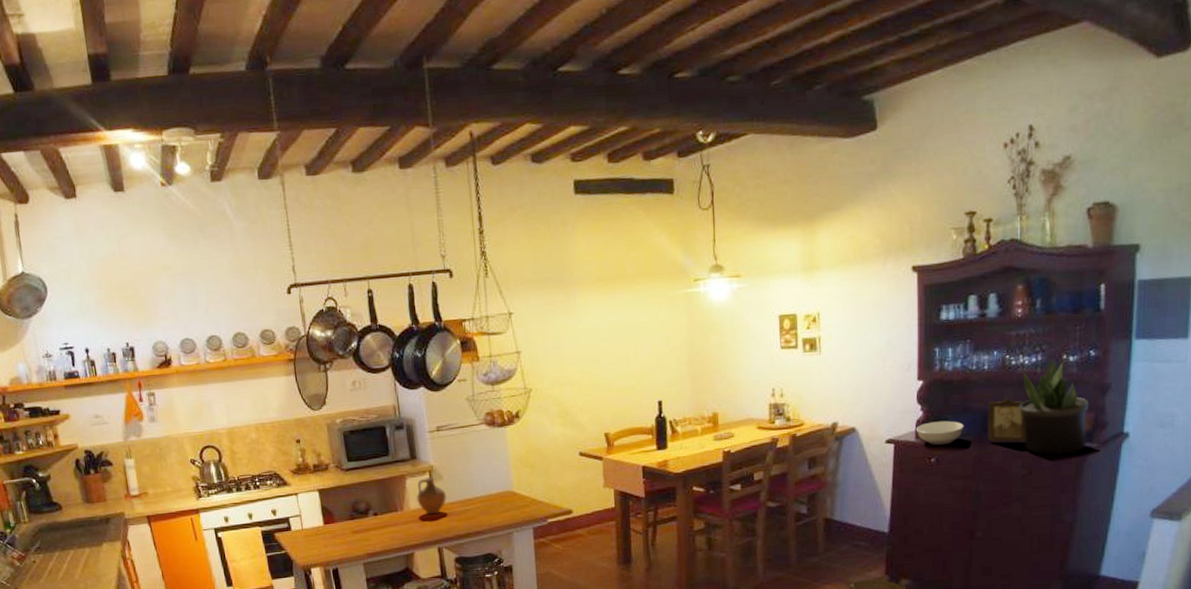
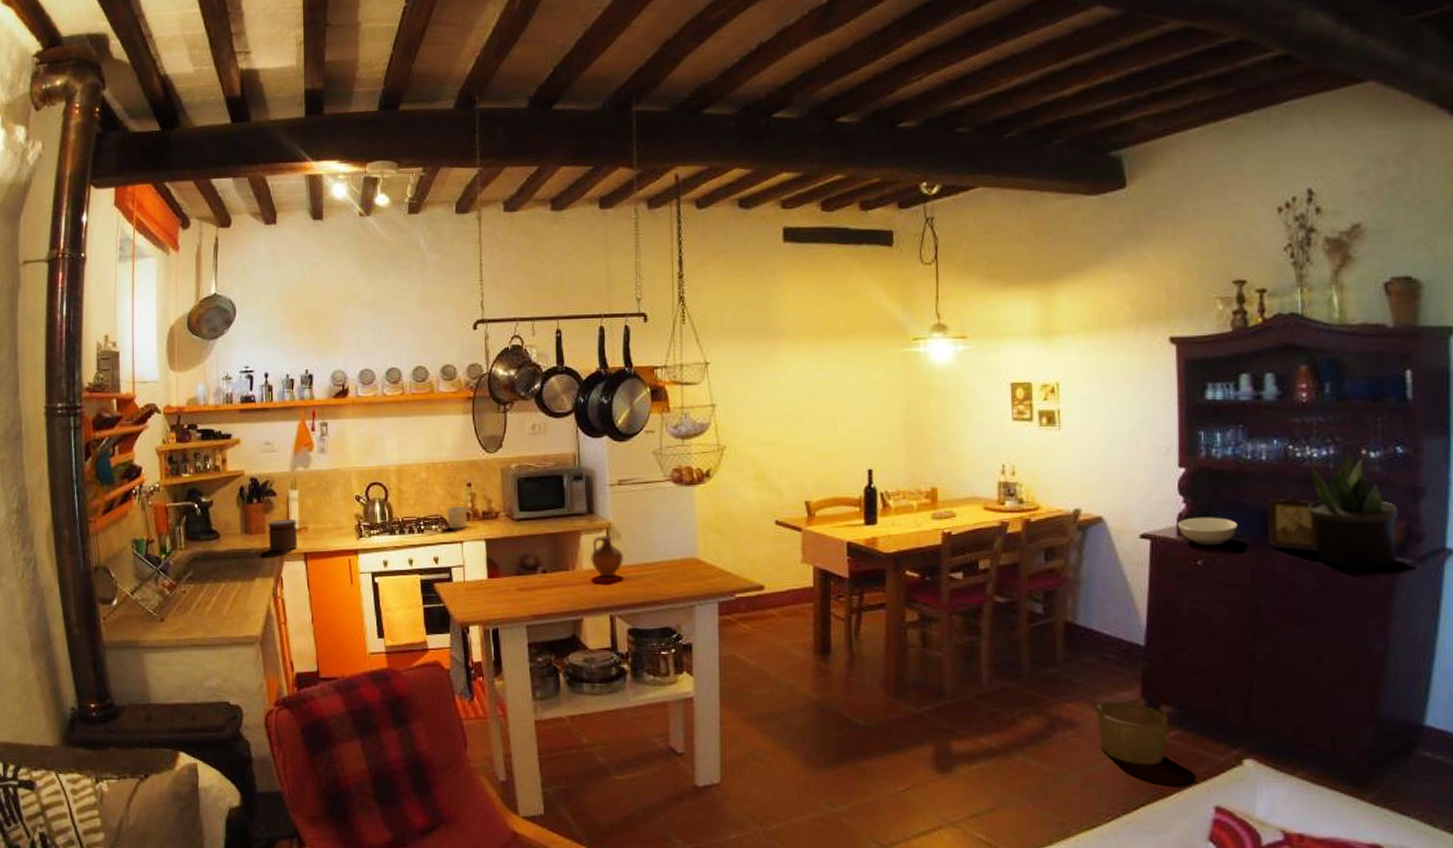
jar: none [108,485,140,517] -> present [268,518,298,551]
mug: none [279,461,305,483] -> present [447,506,473,529]

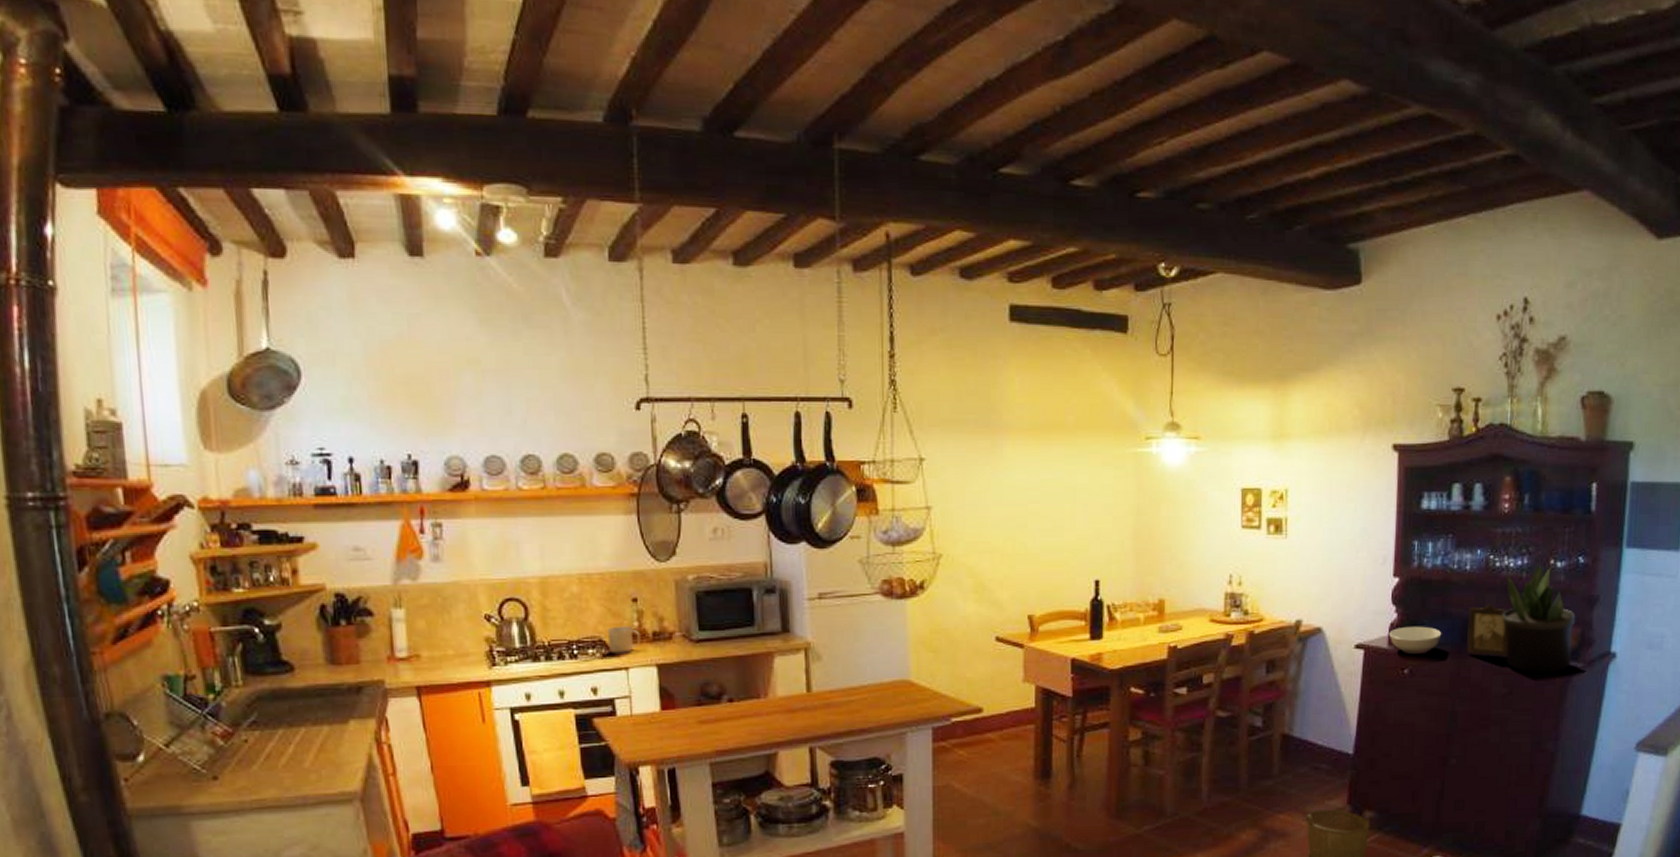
jar: present [268,518,298,551] -> none [363,644,408,686]
ceramic jug: present [591,536,625,578] -> none [786,657,826,705]

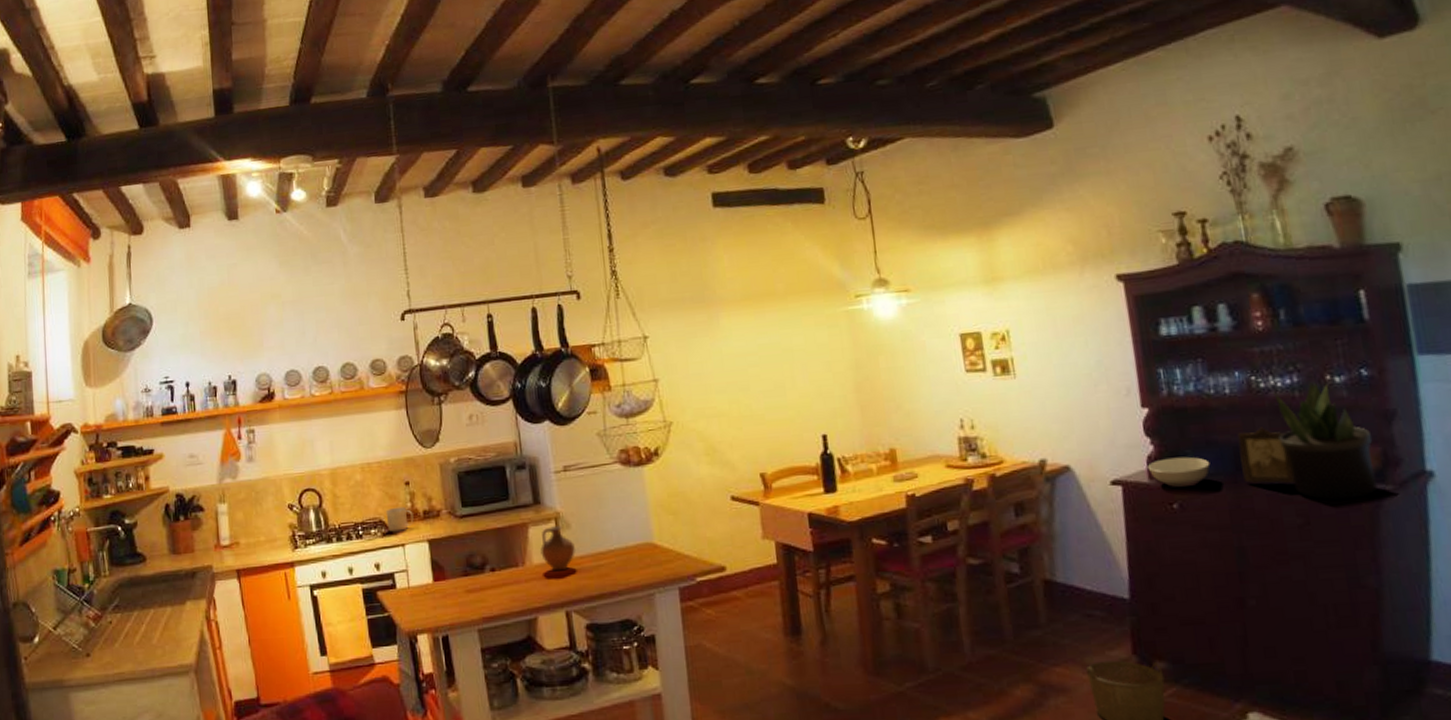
ceramic jug: none [786,657,826,705] -> present [540,526,577,572]

